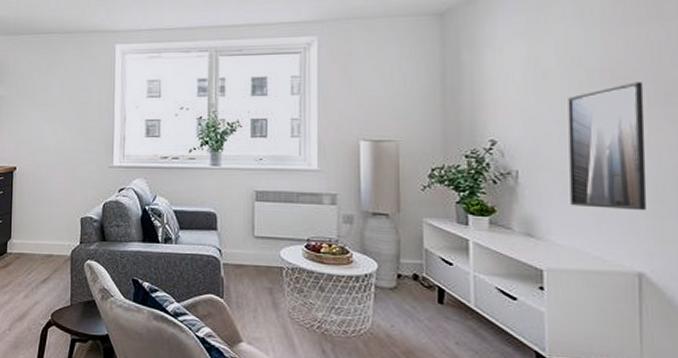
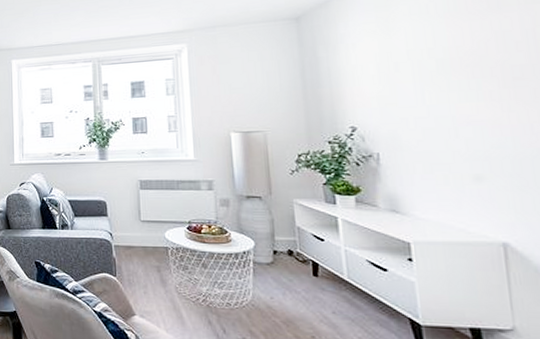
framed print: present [568,82,648,211] -> none [420,68,506,185]

